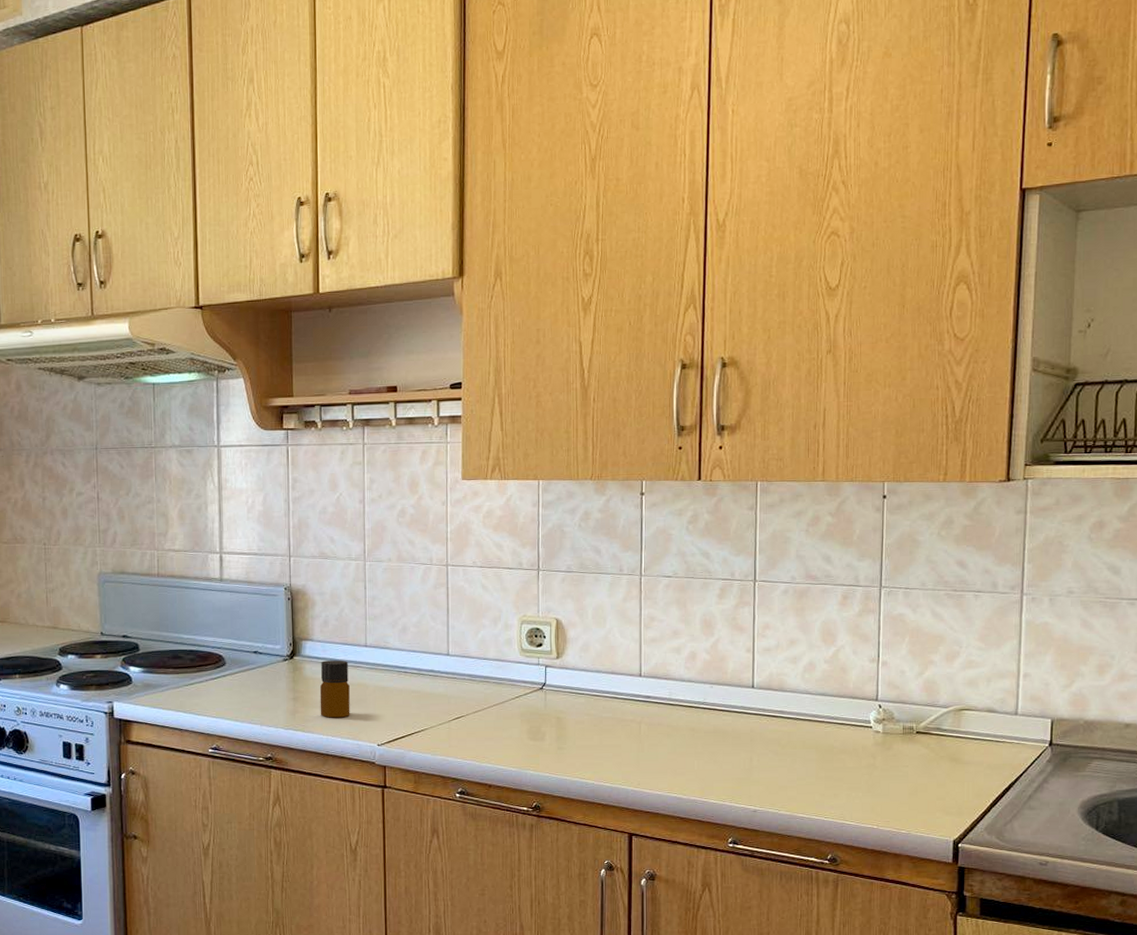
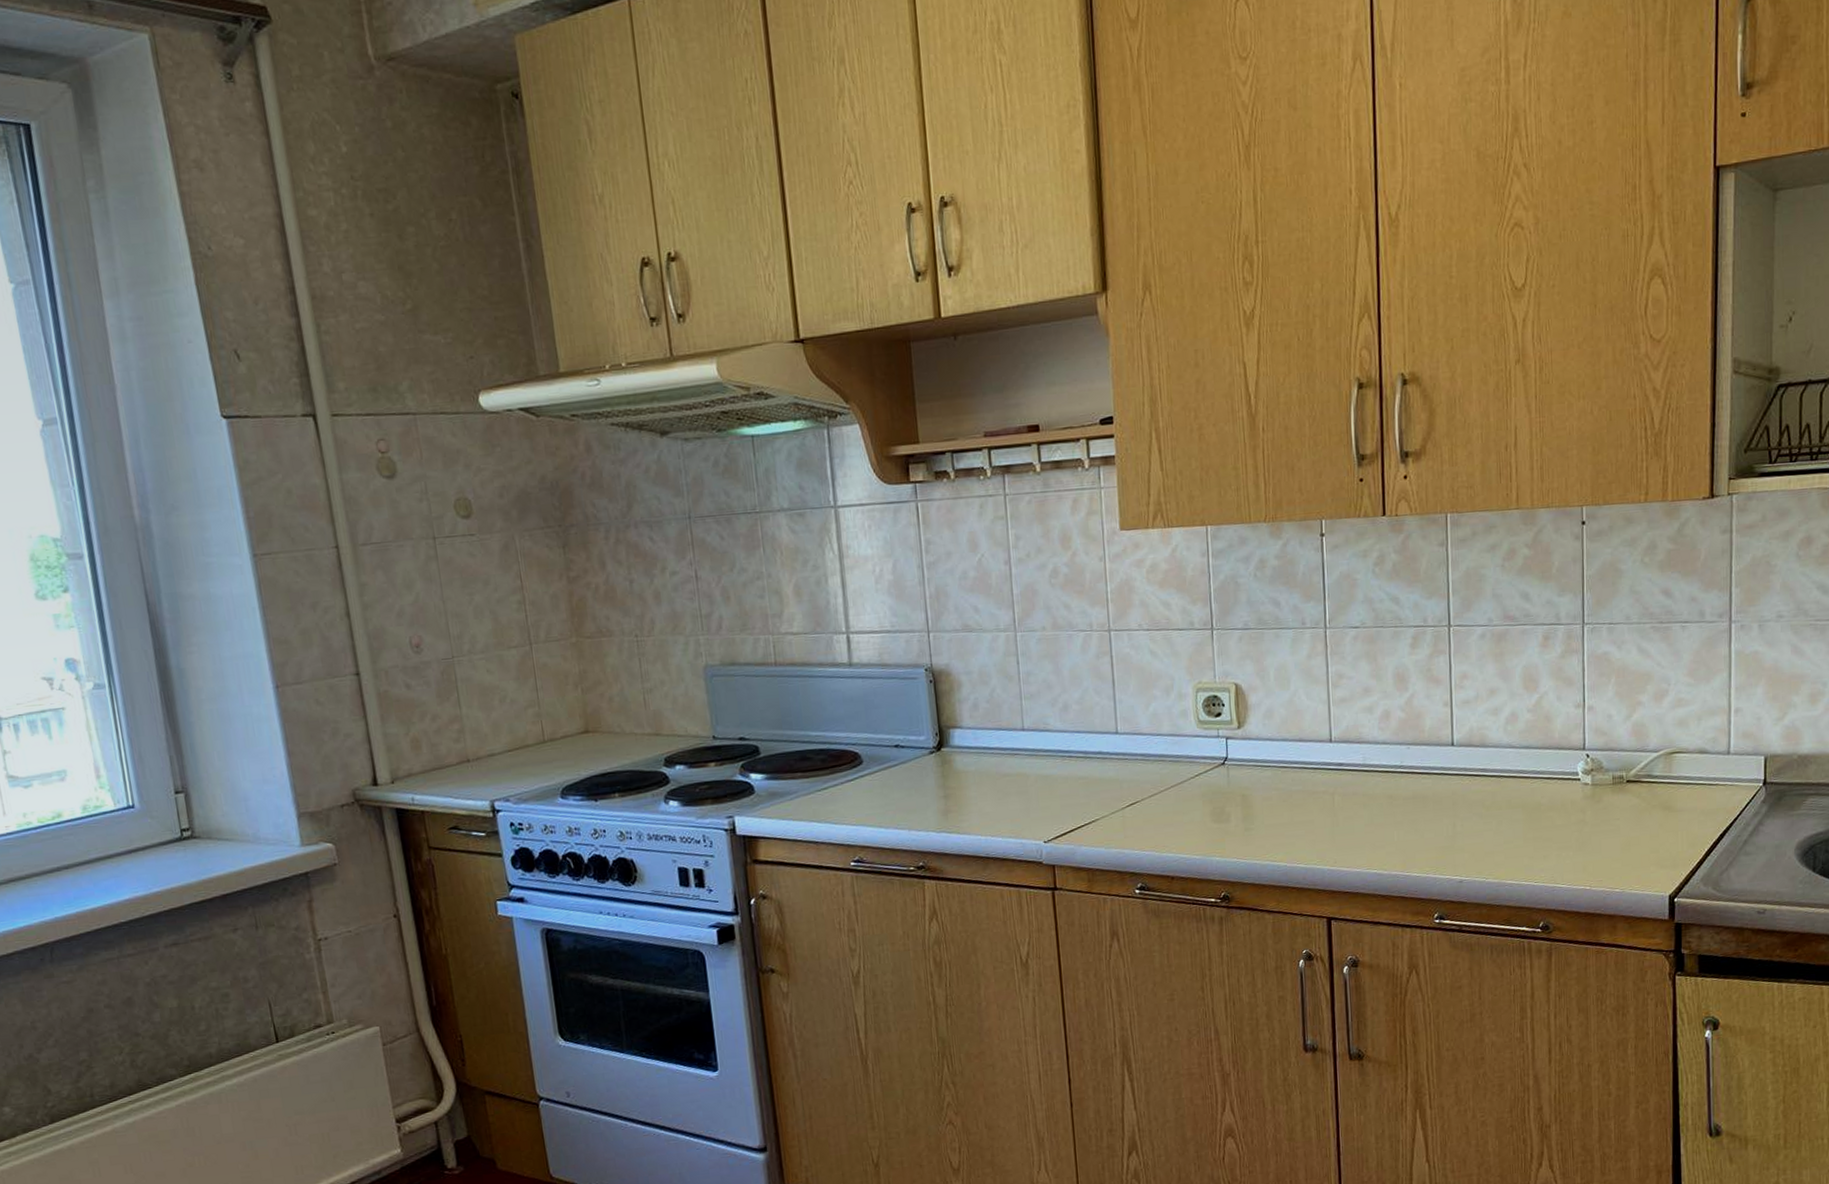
bottle: present [319,660,350,718] -> none [973,748,1011,815]

